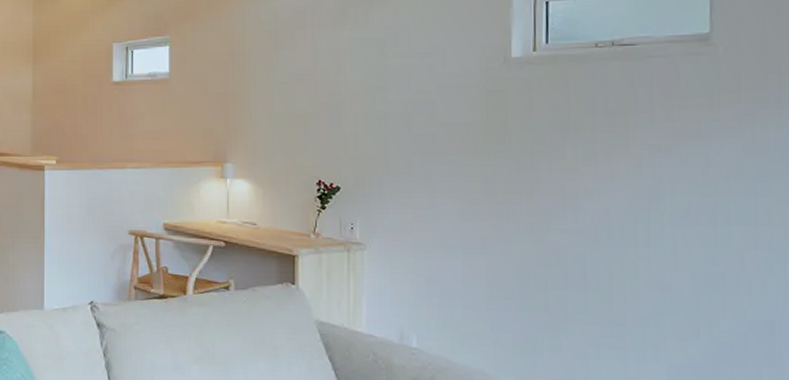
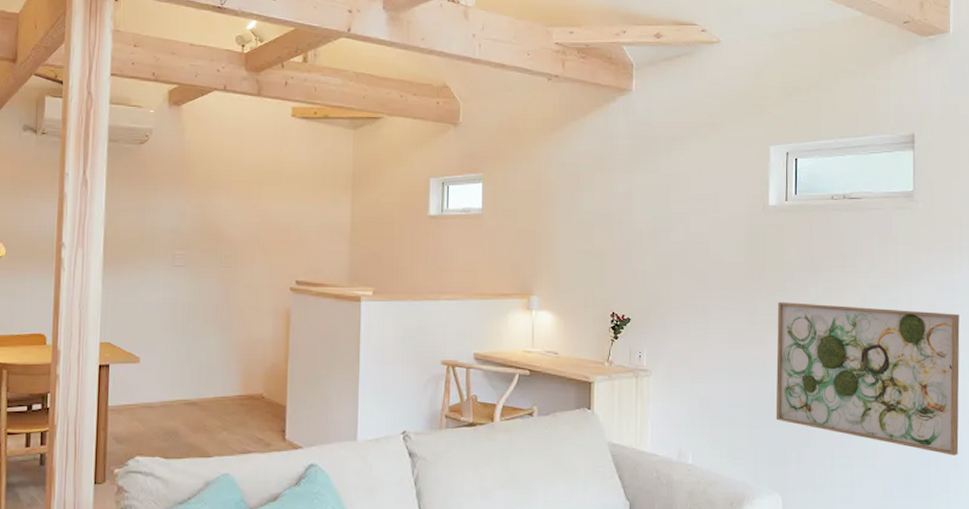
wall art: none [522,168,779,352] -> present [776,302,960,455]

